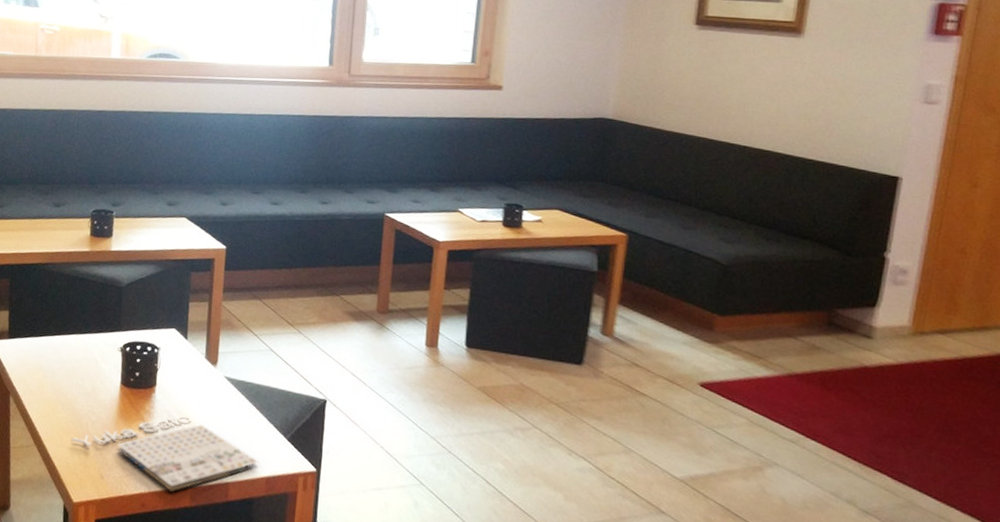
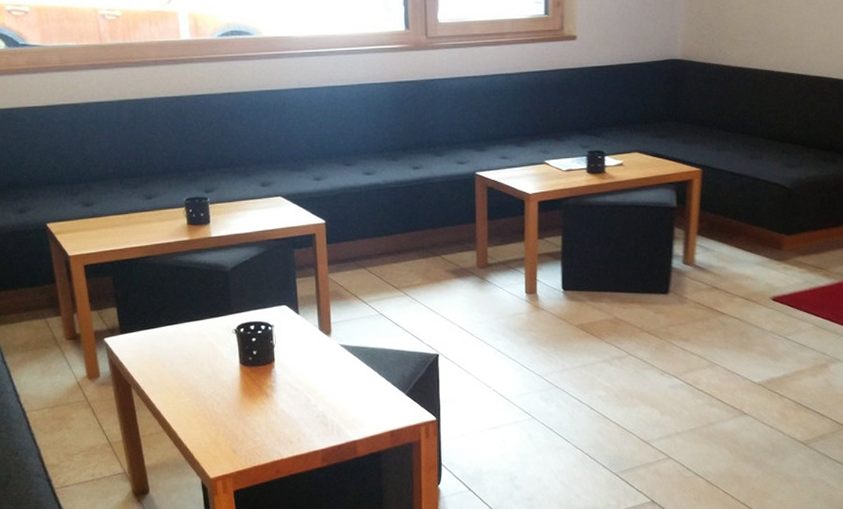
magazine: present [71,416,259,492] -> none [199,386,382,456]

